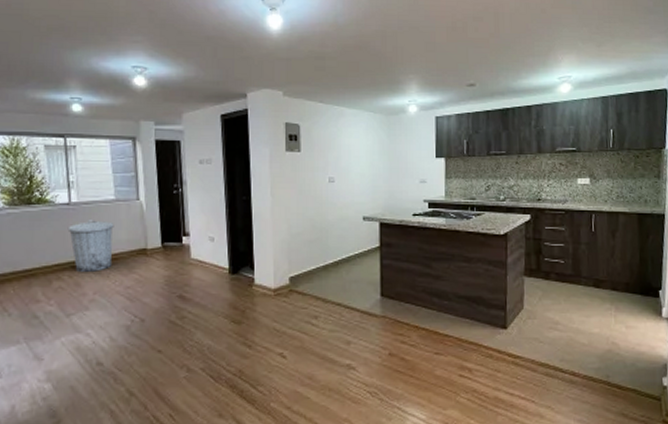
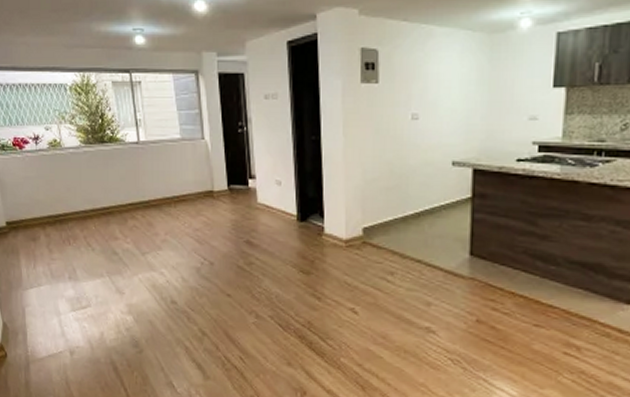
trash can: present [67,220,114,272] -> none [138,159,181,212]

